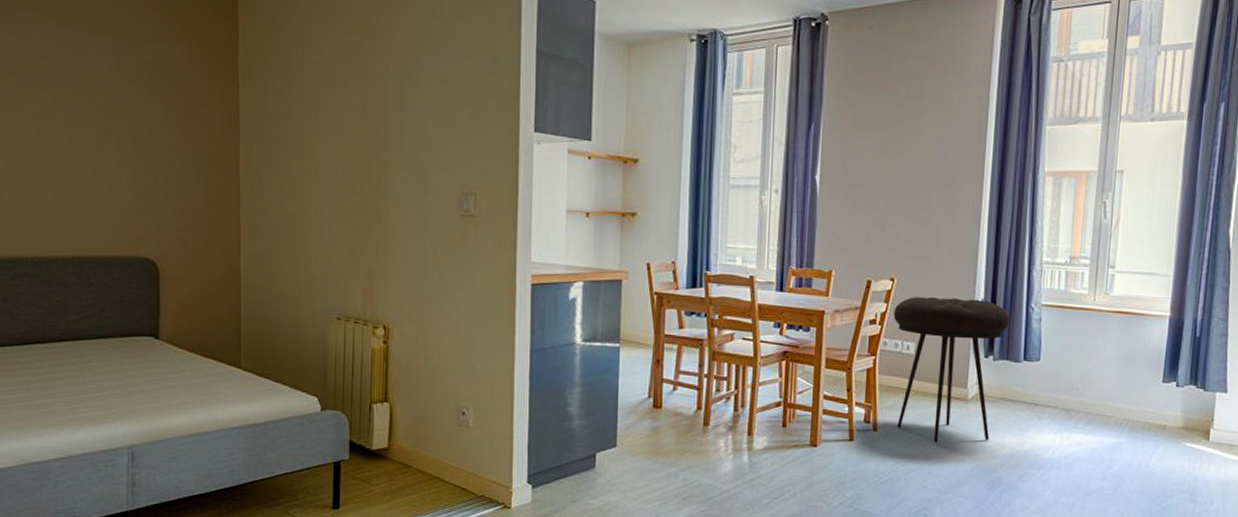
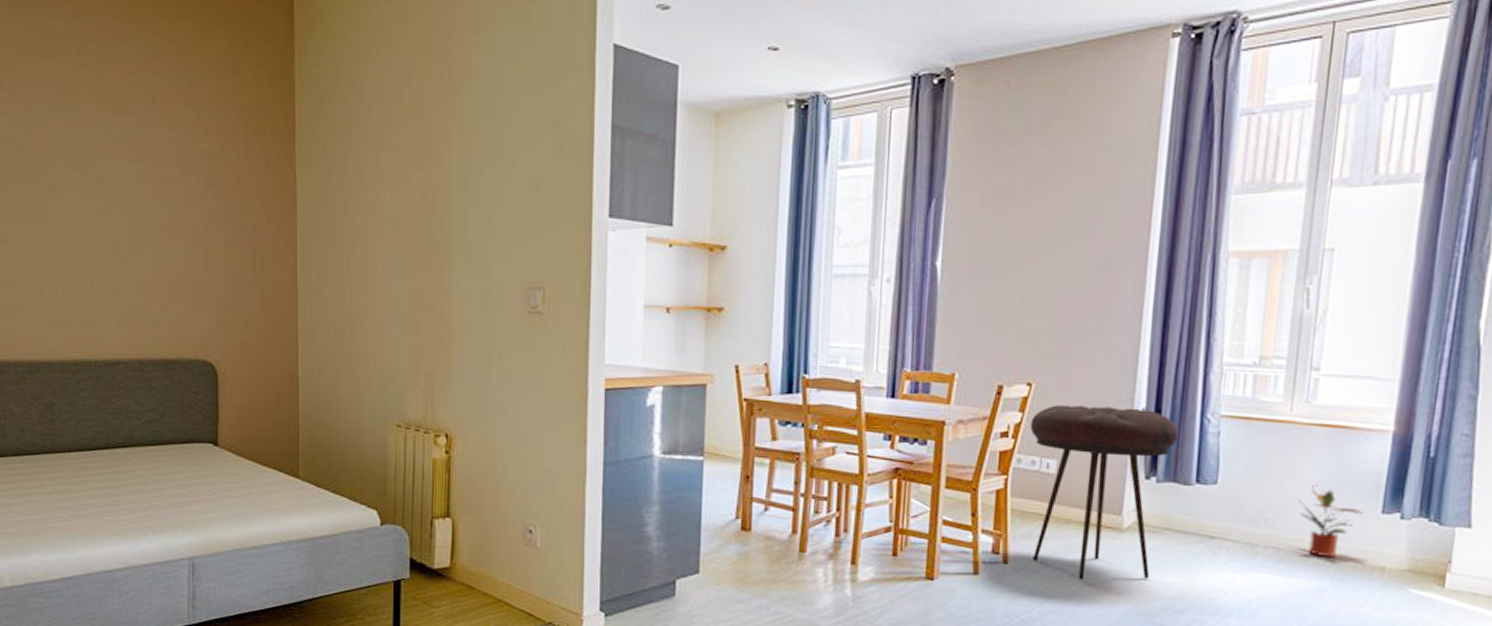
potted plant: none [1101,360,1149,419] -> present [1299,485,1363,558]

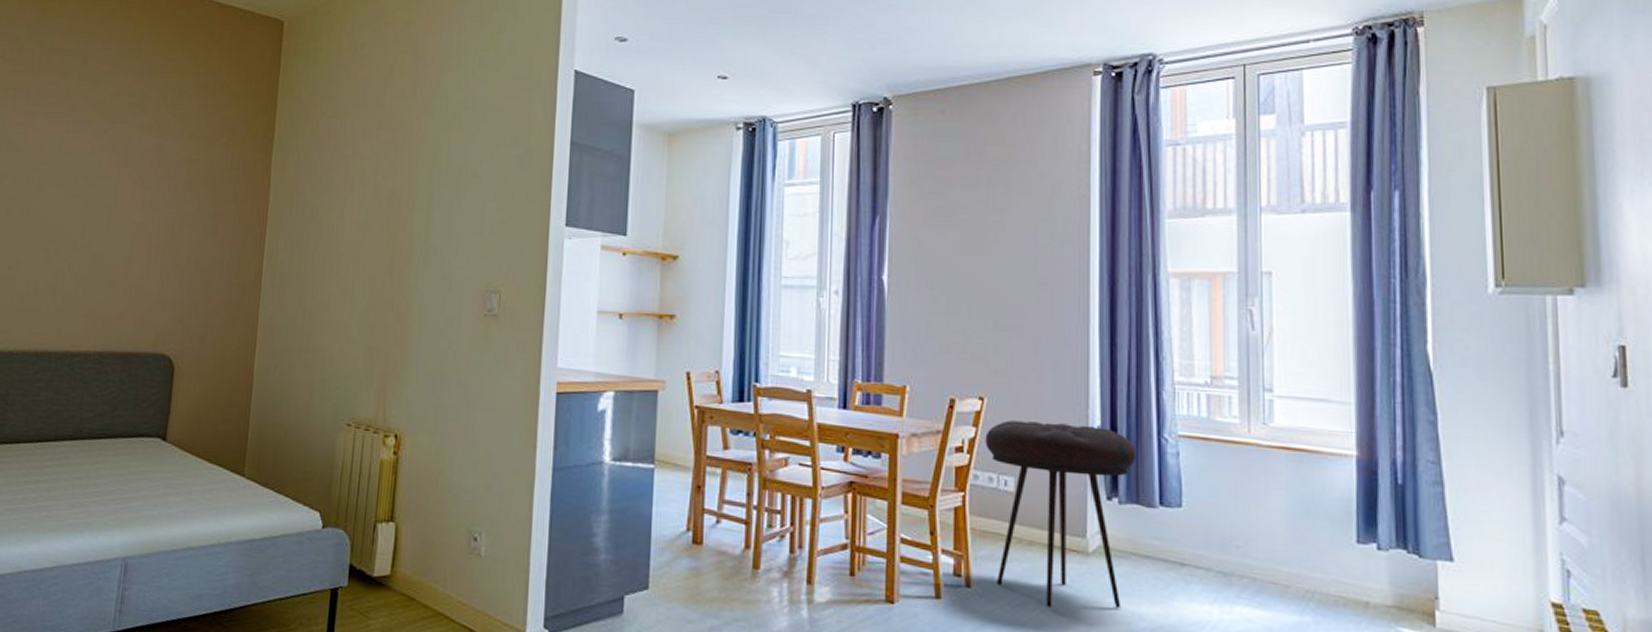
potted plant: present [1299,485,1363,558] -> none [1269,510,1337,591]

